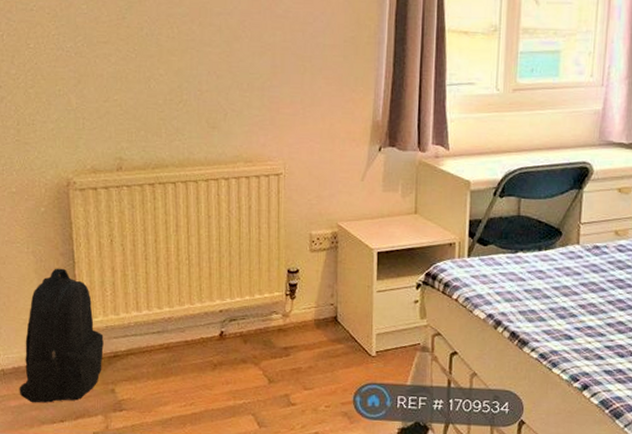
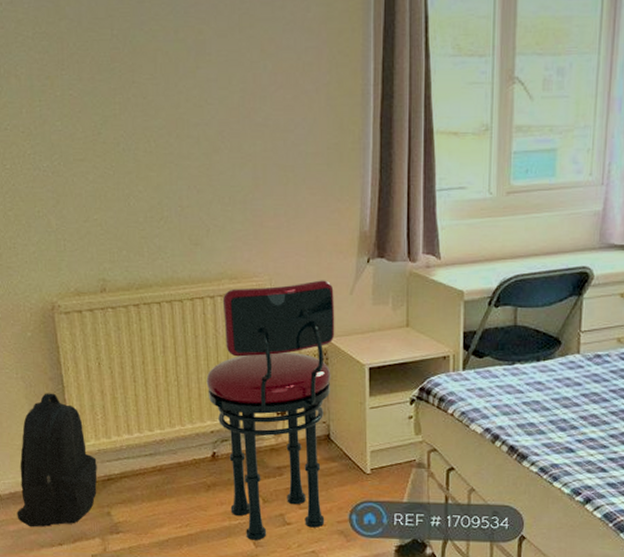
stool: none [217,166,346,421] -> present [206,280,335,540]

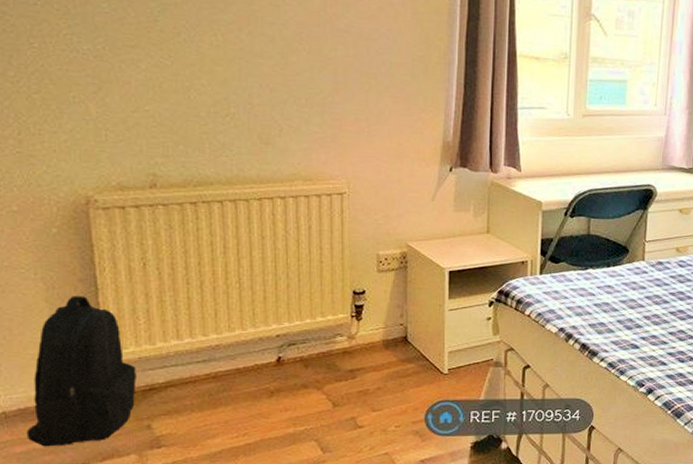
stool: present [206,280,335,540] -> none [273,185,416,446]

